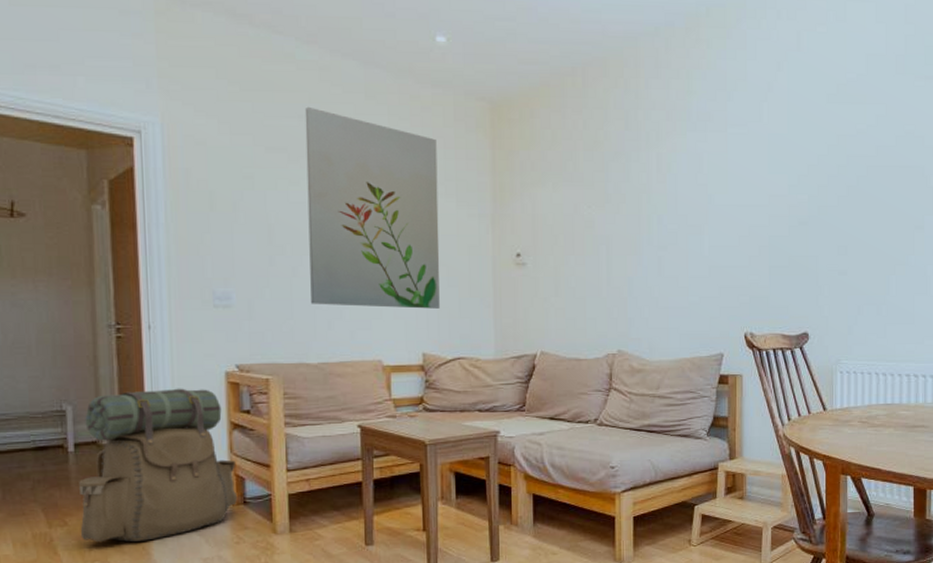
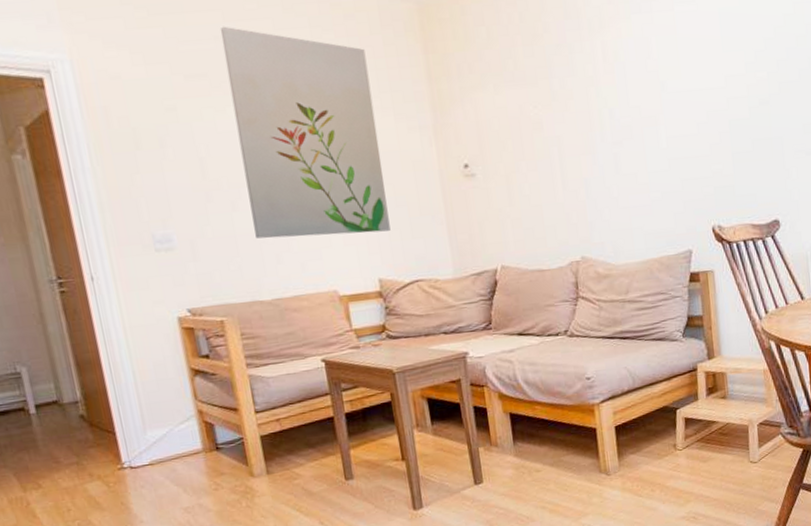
backpack: present [79,388,237,543] -> none [41,337,209,502]

